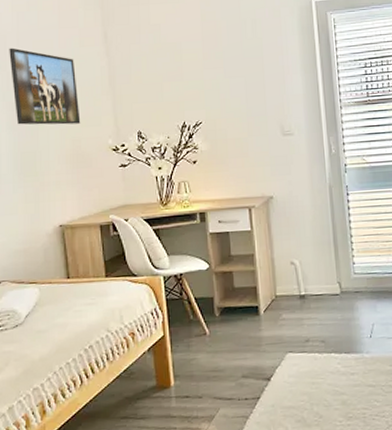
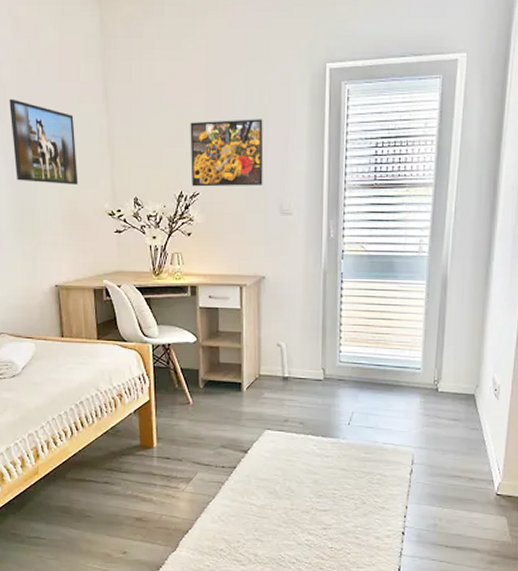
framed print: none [189,50,263,117] -> present [190,119,264,187]

